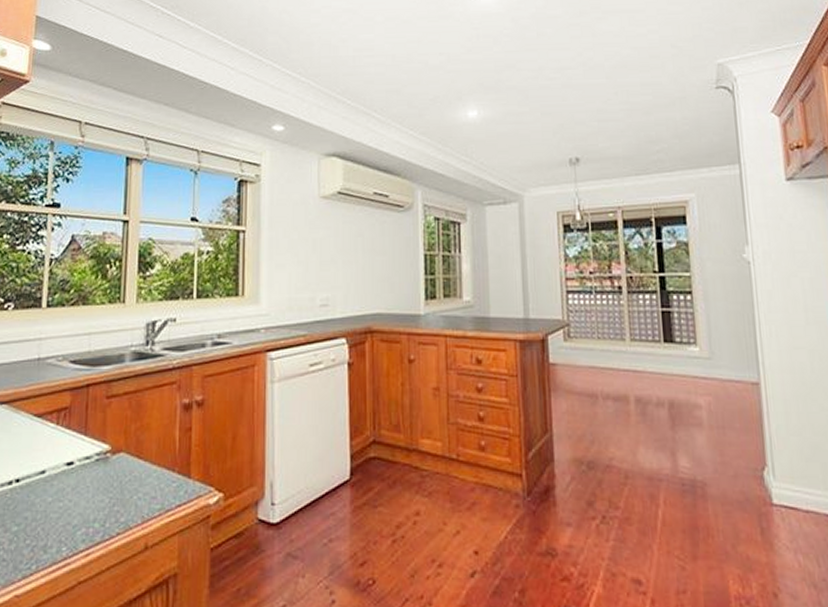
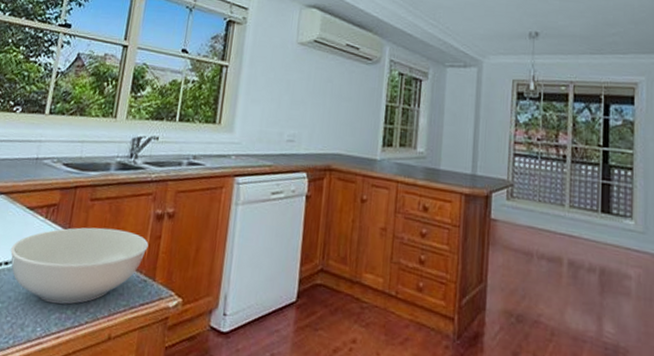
bowl: none [20,426,179,518] -> present [10,227,149,304]

